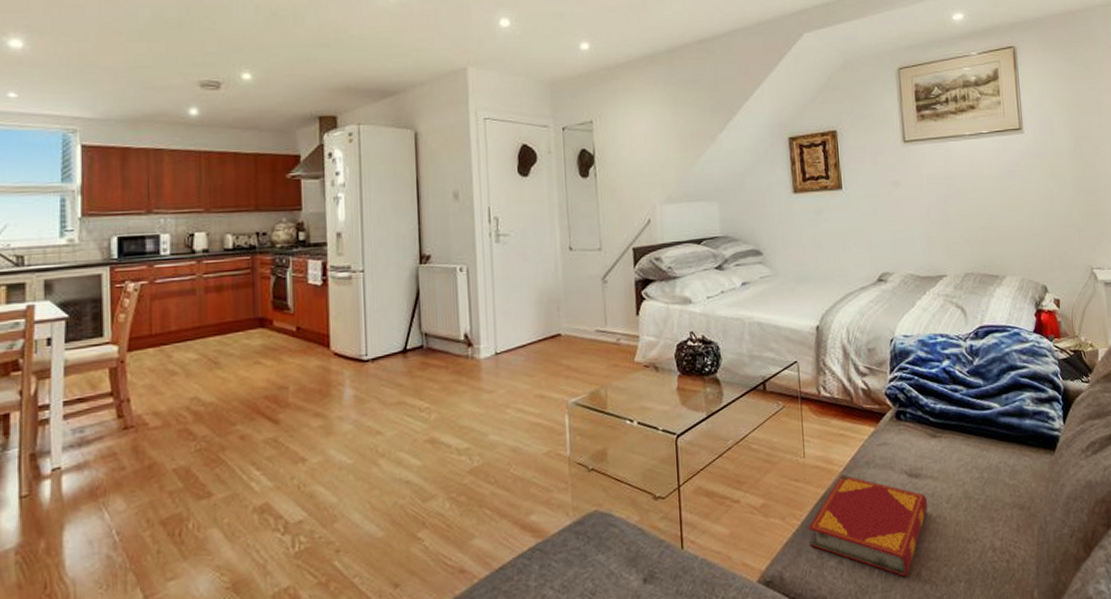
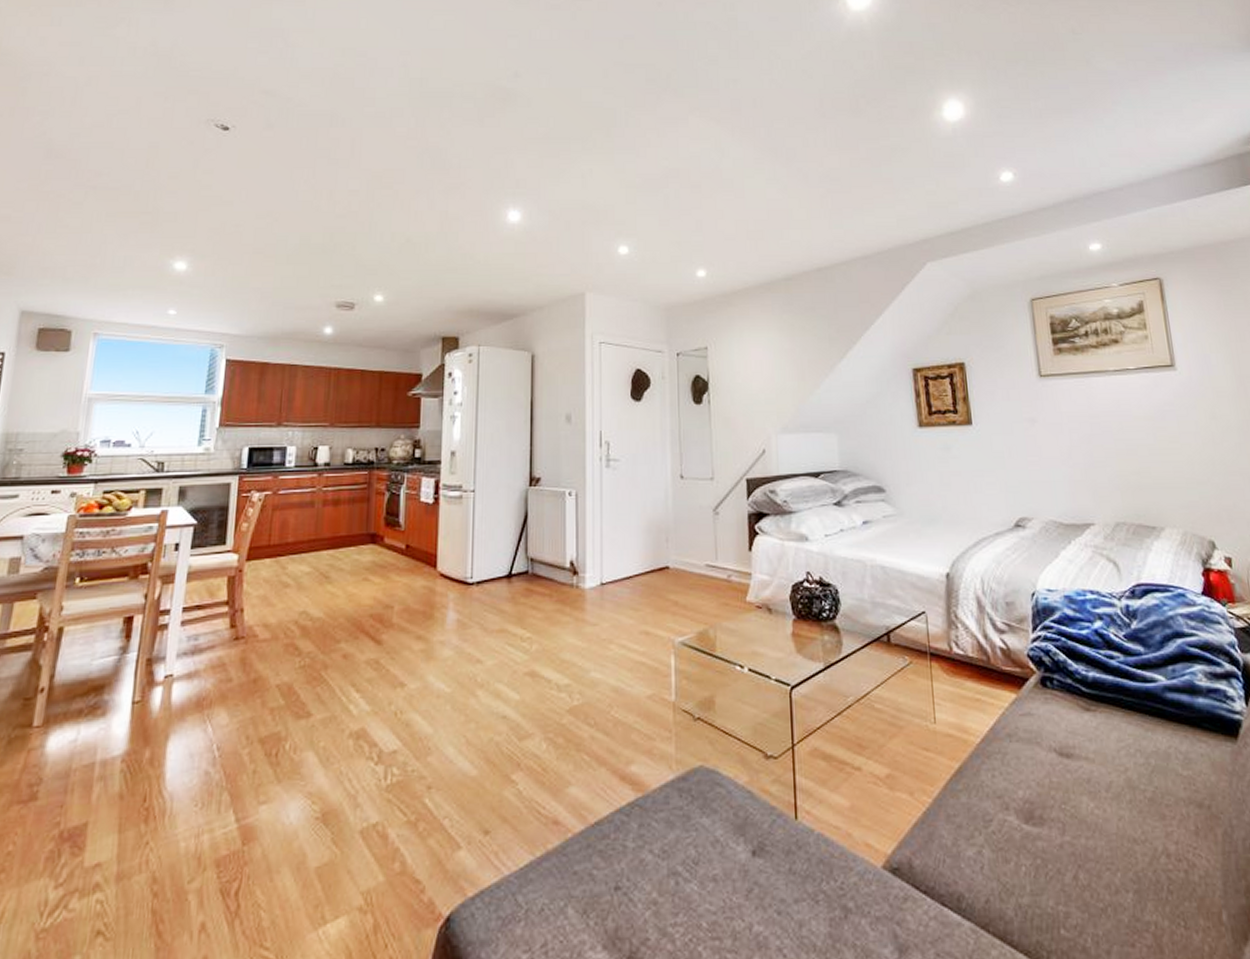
hardback book: present [808,474,928,577] -> none [941,747,1084,879]

